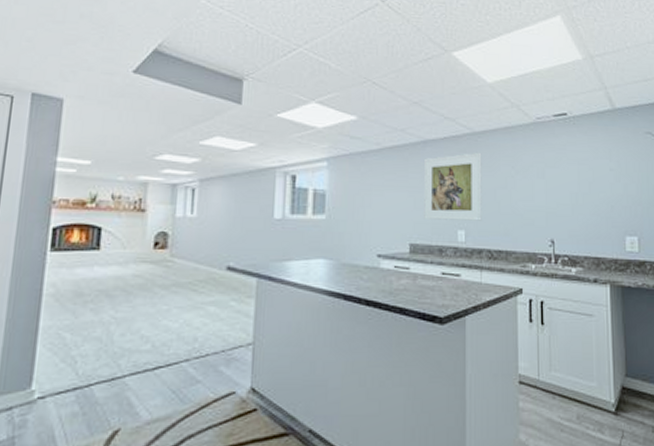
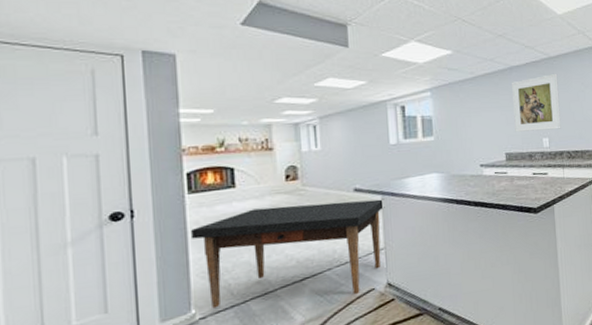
dining table: none [44,277,260,396] -> present [190,199,385,309]

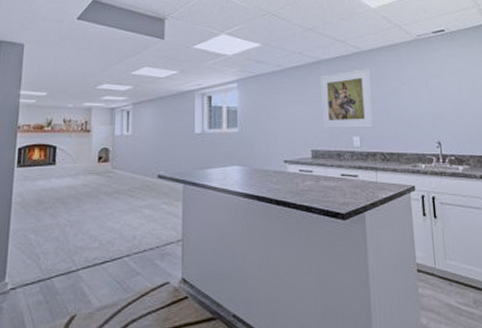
dining table: present [190,199,385,309] -> none [13,186,186,285]

